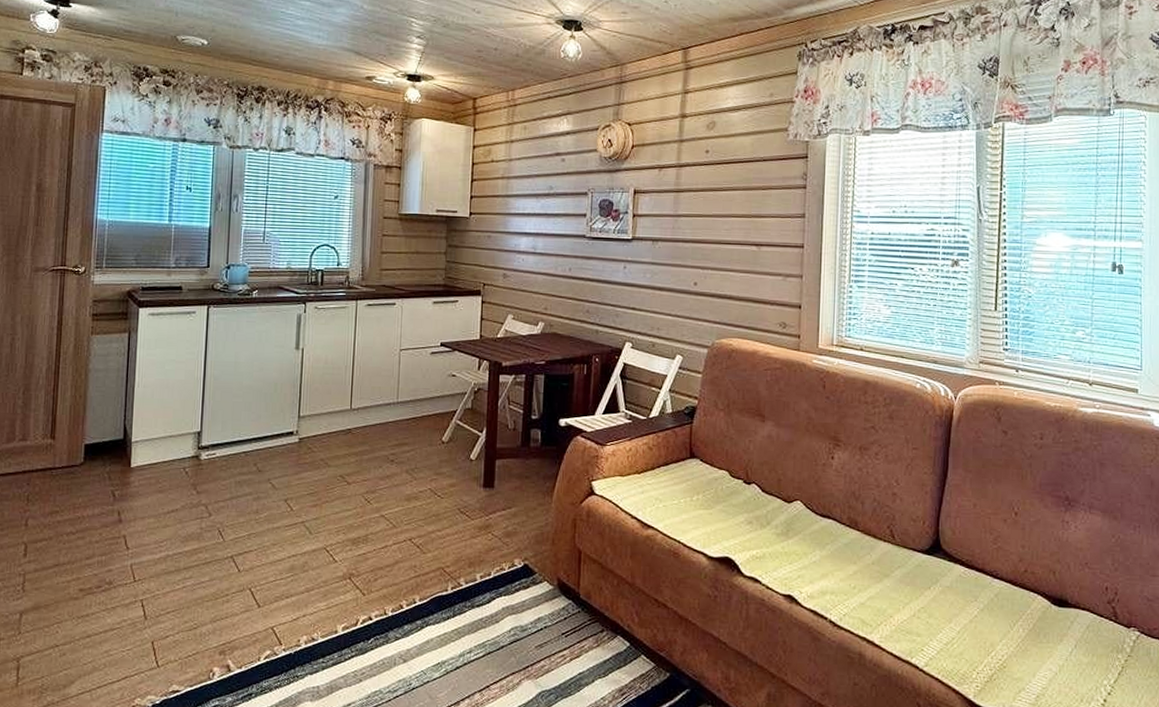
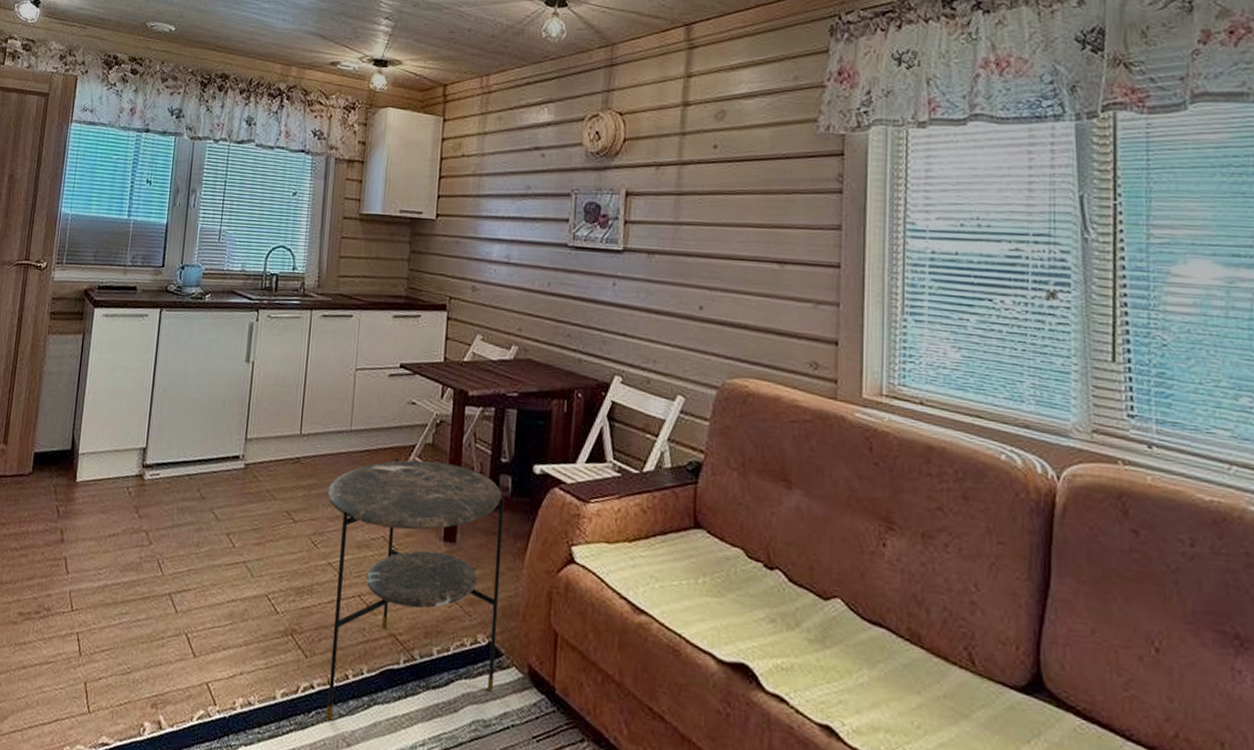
side table: none [378,422,535,644] -> present [326,458,504,721]

